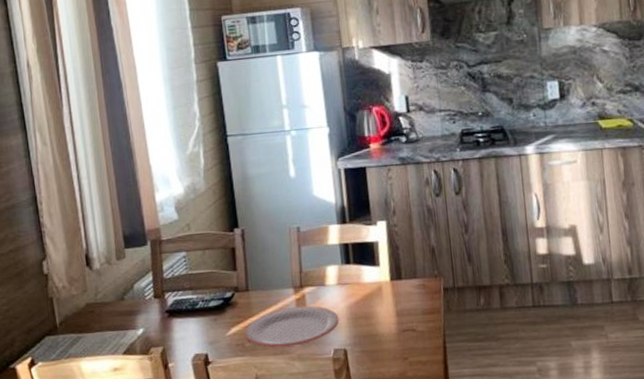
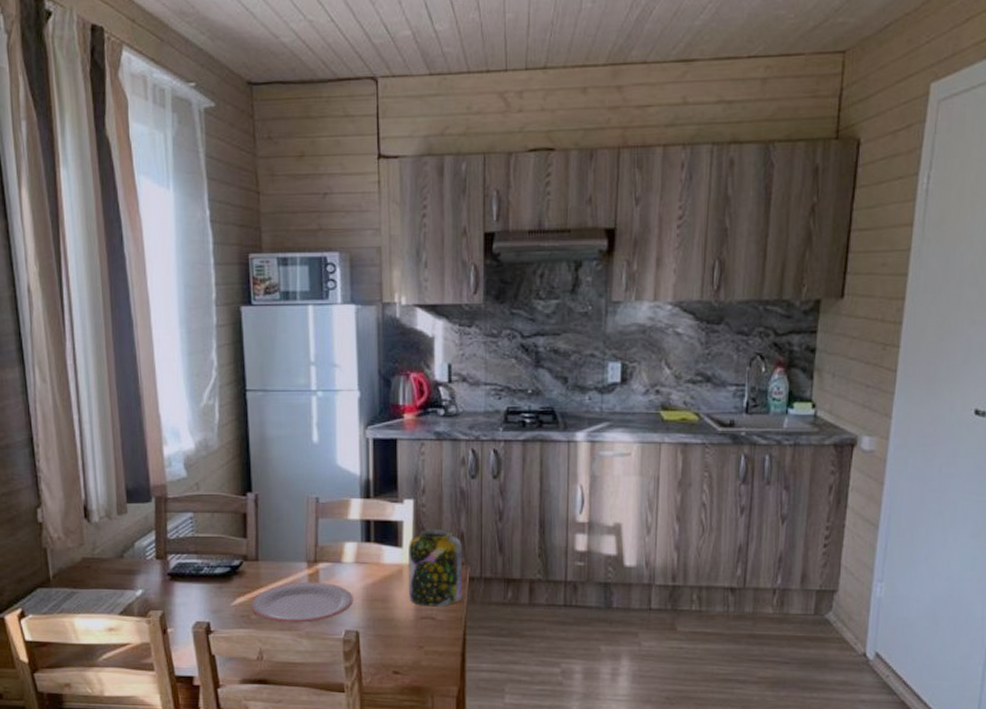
jar: none [385,245,439,320] -> present [407,528,462,607]

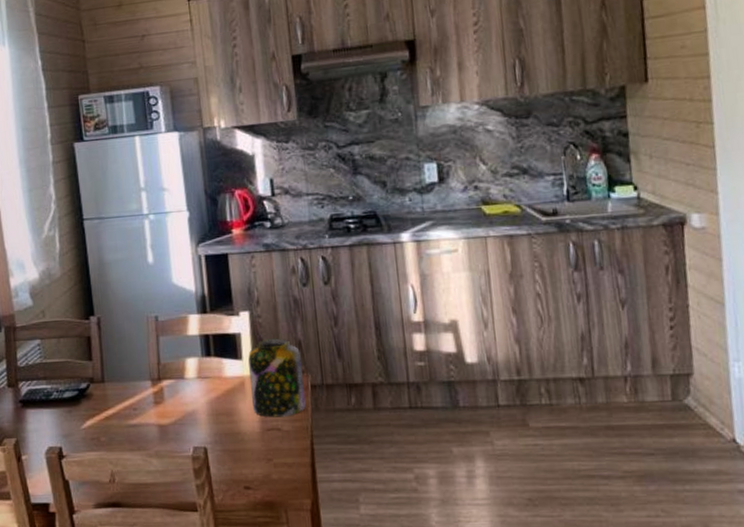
plate: present [251,582,353,623] -> none [100,399,199,443]

